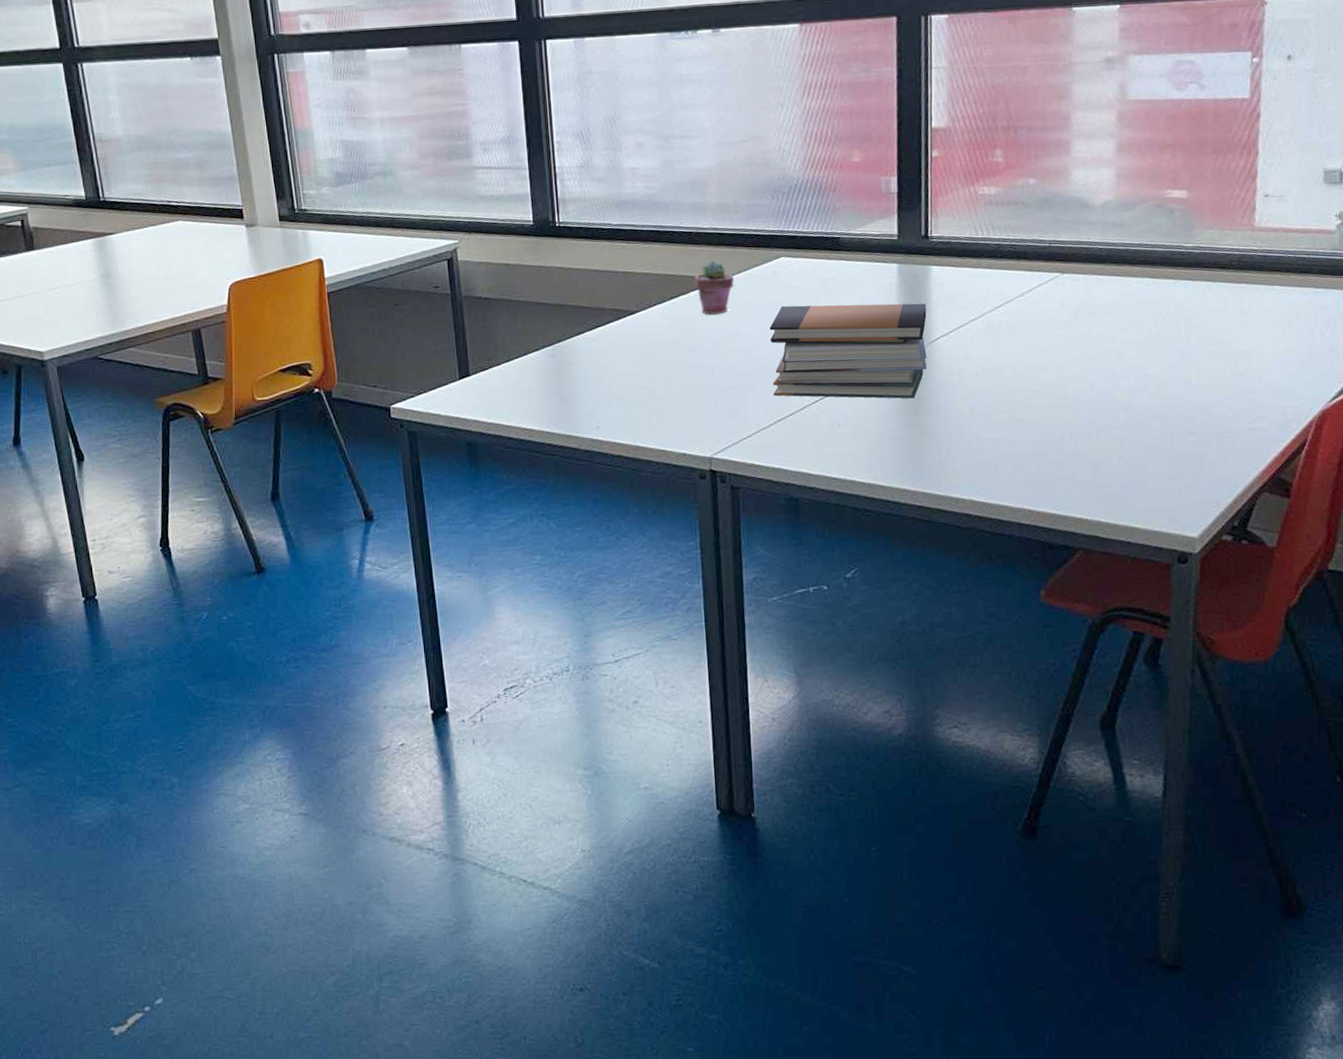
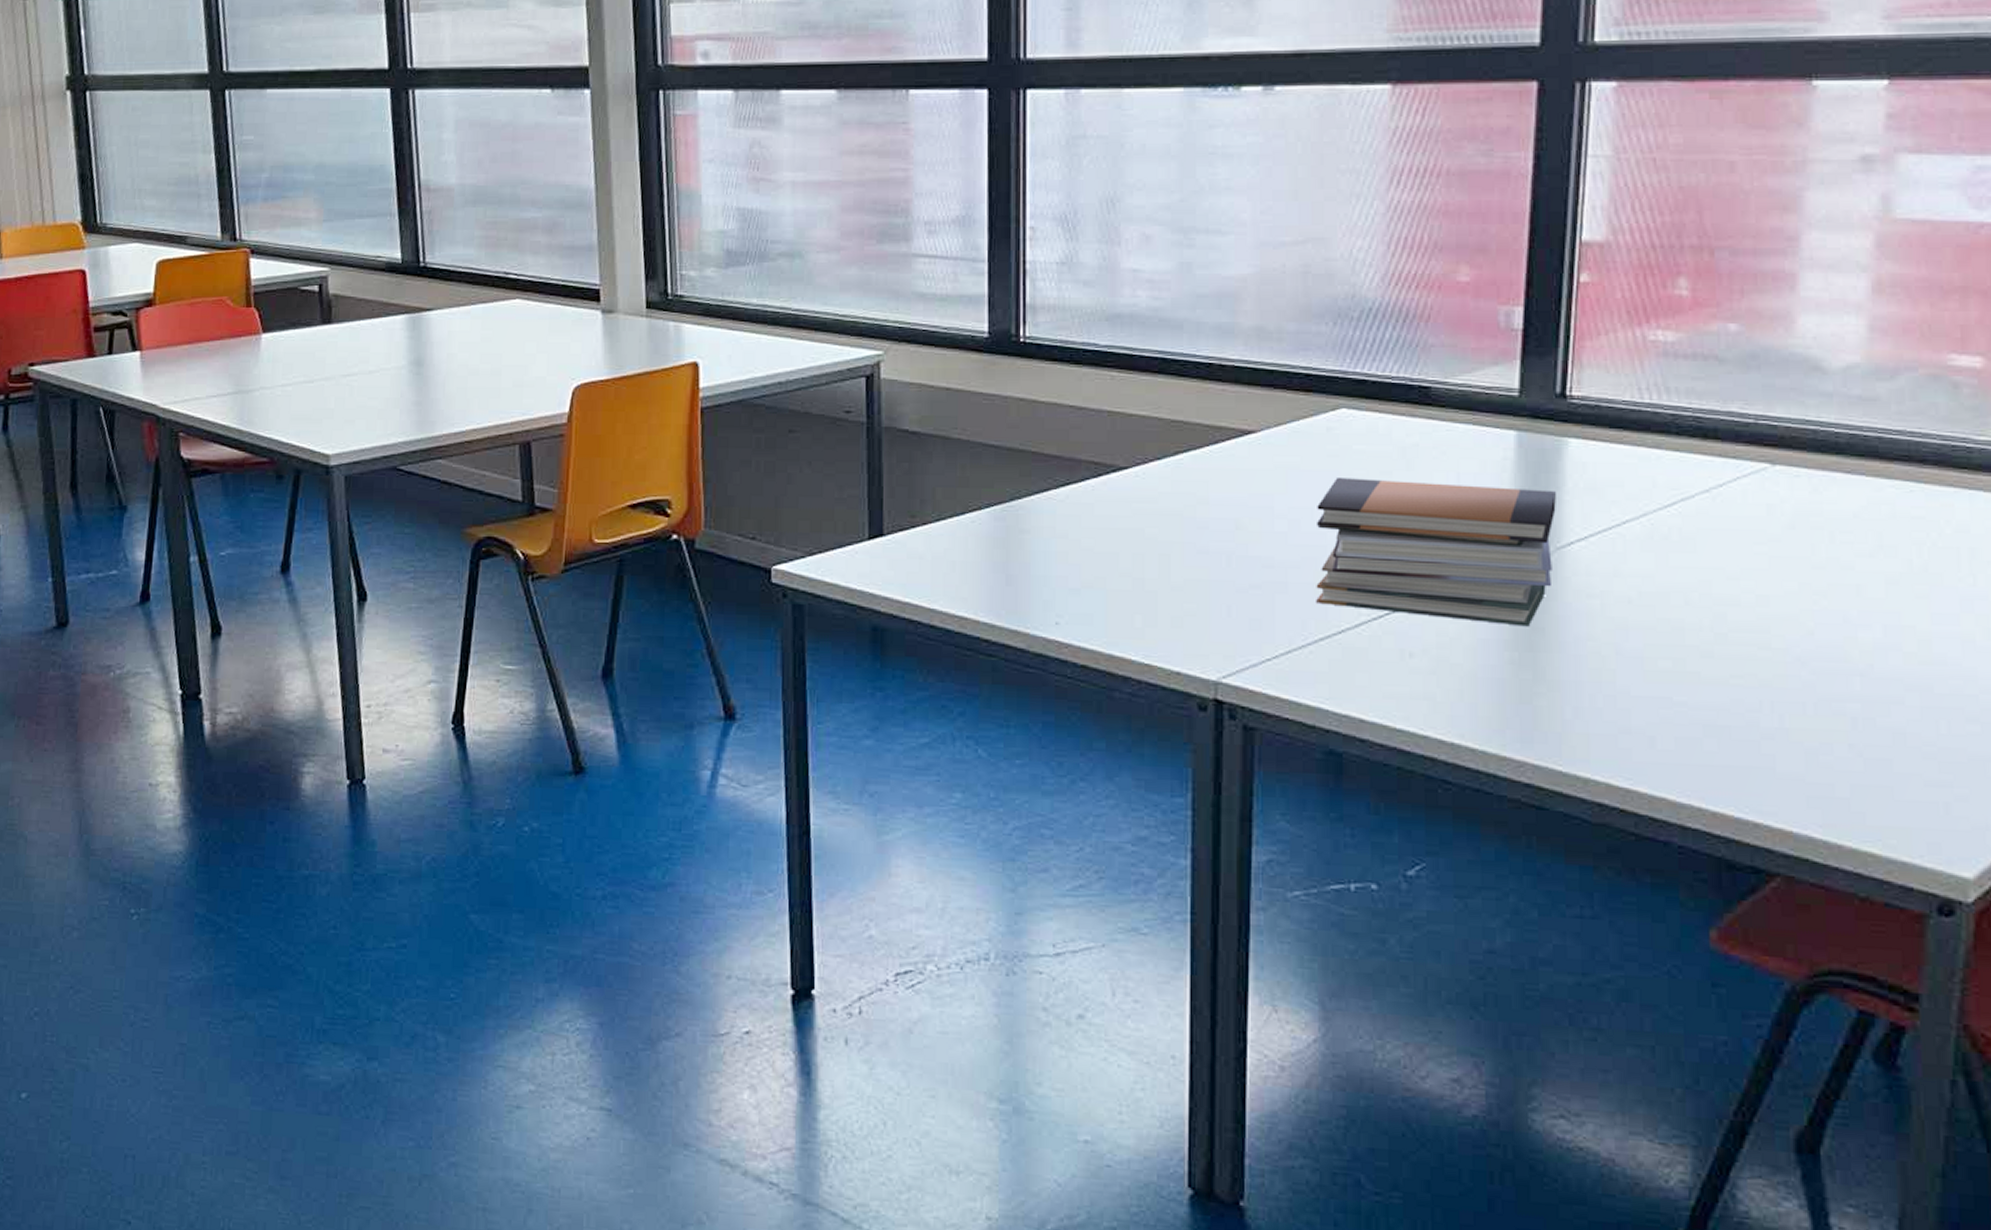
potted succulent: present [695,260,734,315] -> none [1212,406,1269,481]

